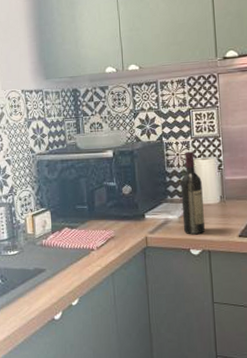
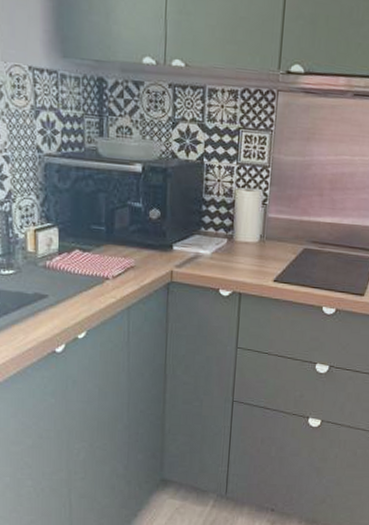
wine bottle: present [180,151,205,235] -> none [215,178,242,275]

